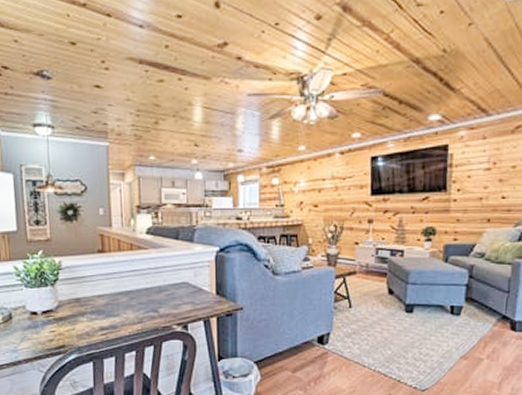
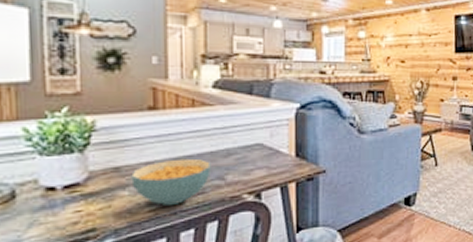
cereal bowl: none [88,293,147,331] -> present [131,158,211,205]

